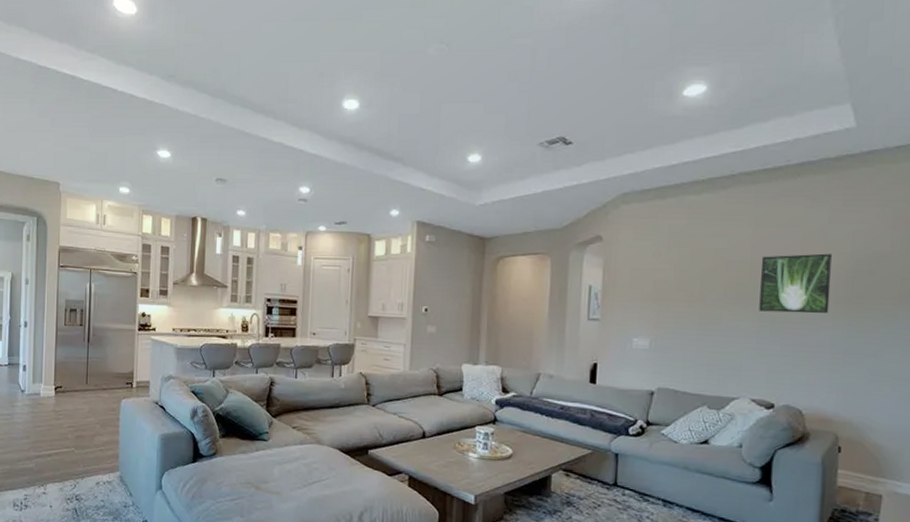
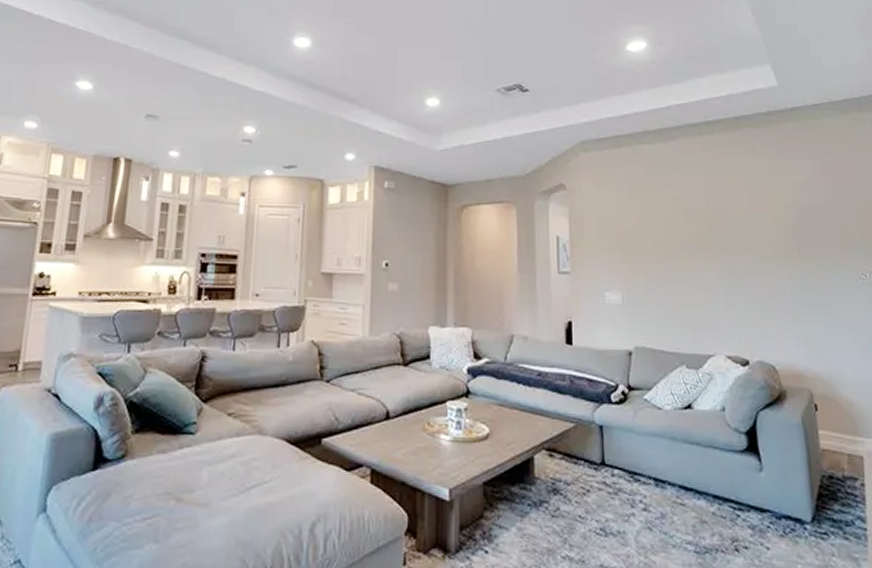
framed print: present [759,253,833,314] -> none [716,203,783,263]

